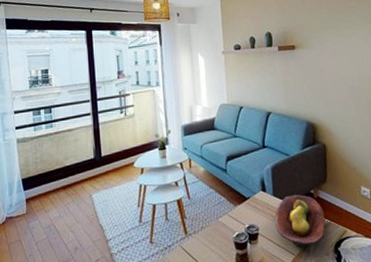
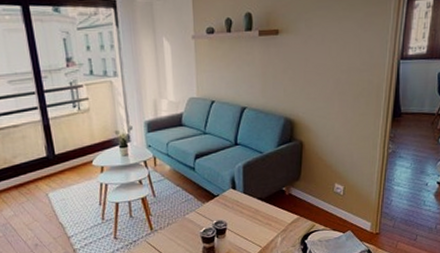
fruit bowl: present [275,194,325,247] -> none [244,192,294,240]

